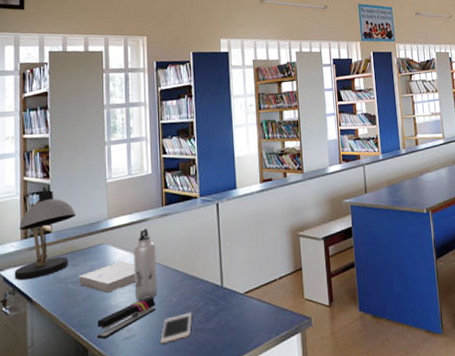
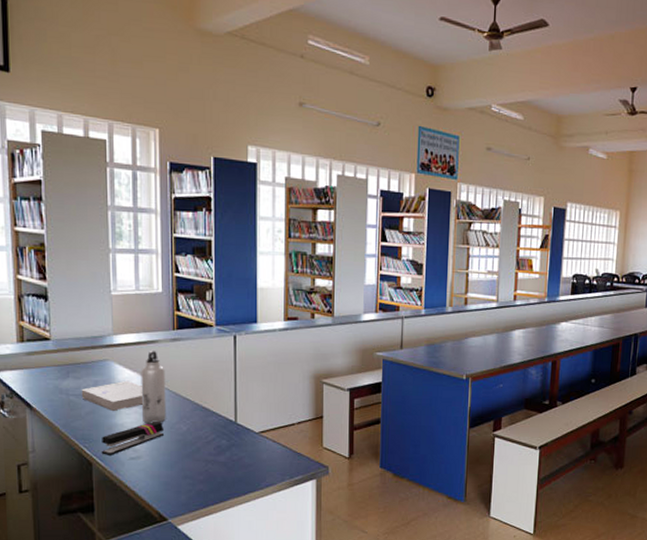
desk lamp: present [14,186,76,281] -> none [11,289,78,386]
cell phone: present [160,312,192,344] -> none [168,443,203,470]

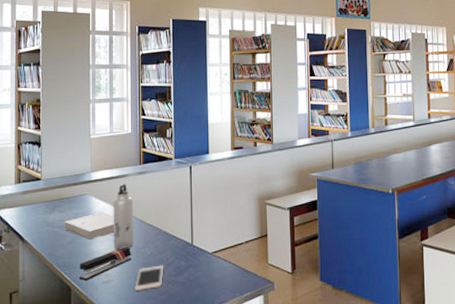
cell phone: none [168,443,203,470] -> present [135,265,164,291]

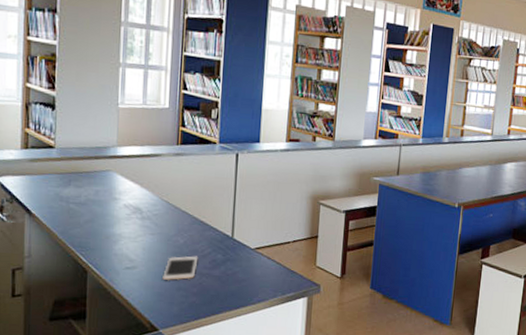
book: present [64,211,114,241] -> none [81,191,143,222]
stapler: present [79,247,131,281] -> none [97,233,161,264]
water bottle: present [113,184,133,250] -> none [140,164,167,236]

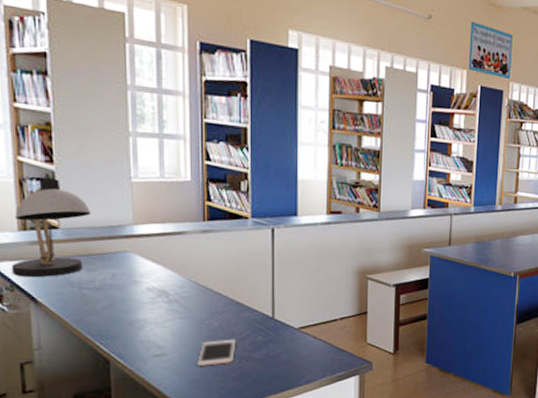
desk lamp: none [12,97,83,192] -> present [11,172,92,278]

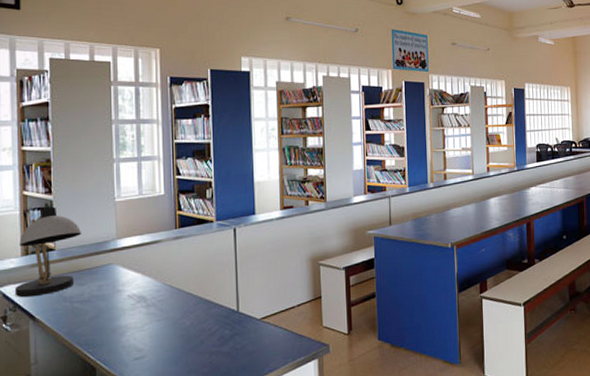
cell phone: present [197,339,236,367] -> none [172,335,206,365]

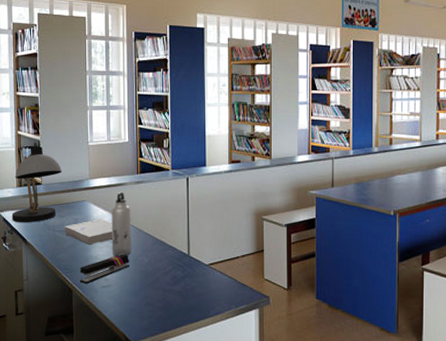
book: none [85,281,146,314] -> present [64,218,112,246]
stapler: none [105,319,167,359] -> present [79,254,129,284]
water bottle: none [144,250,170,323] -> present [111,192,131,257]

